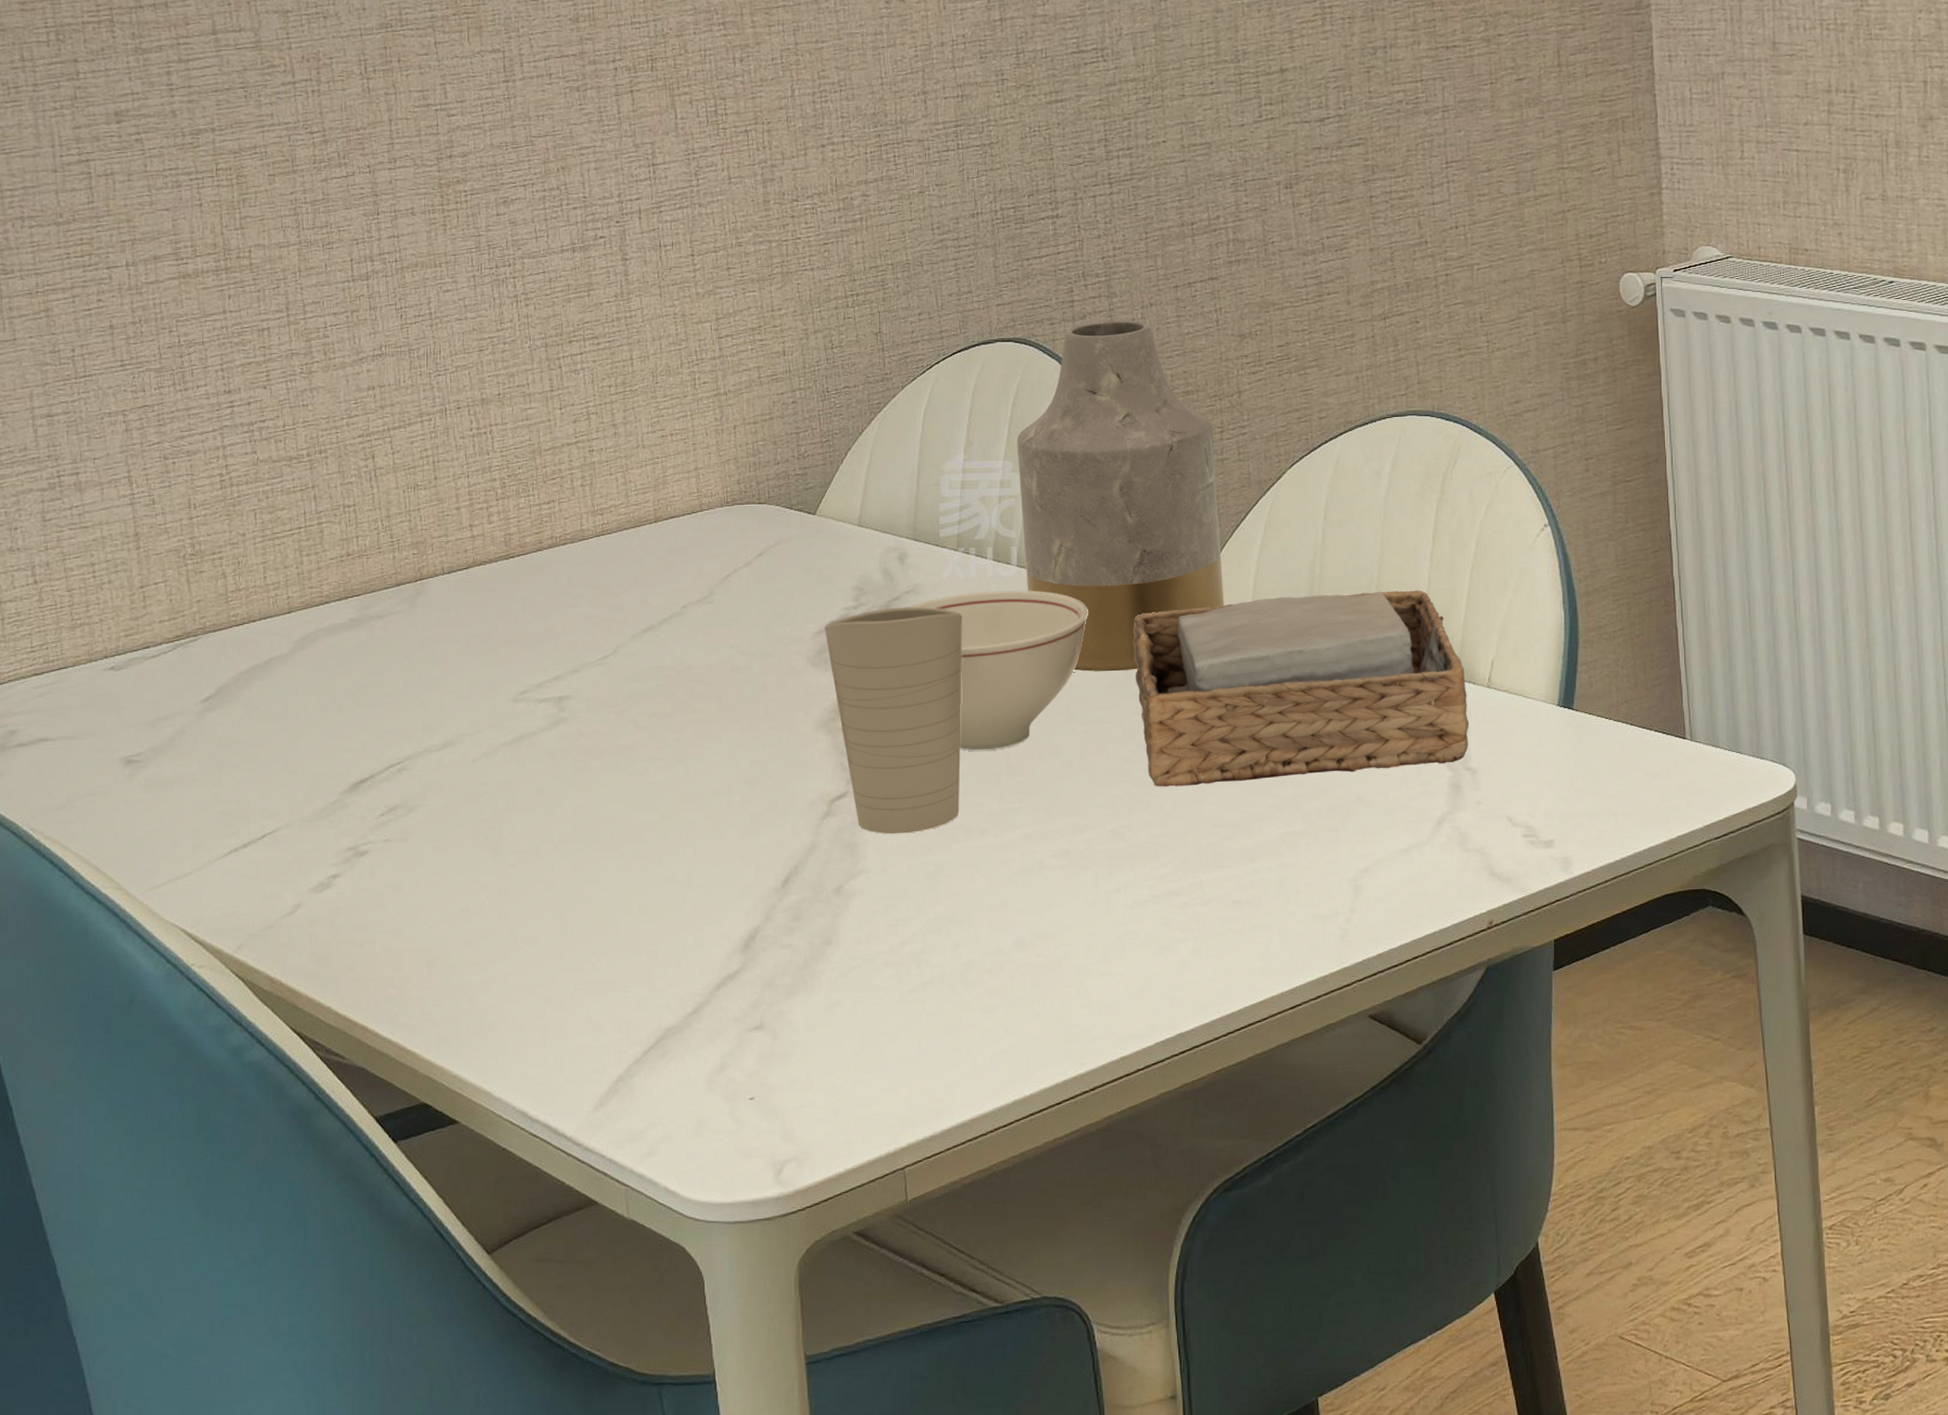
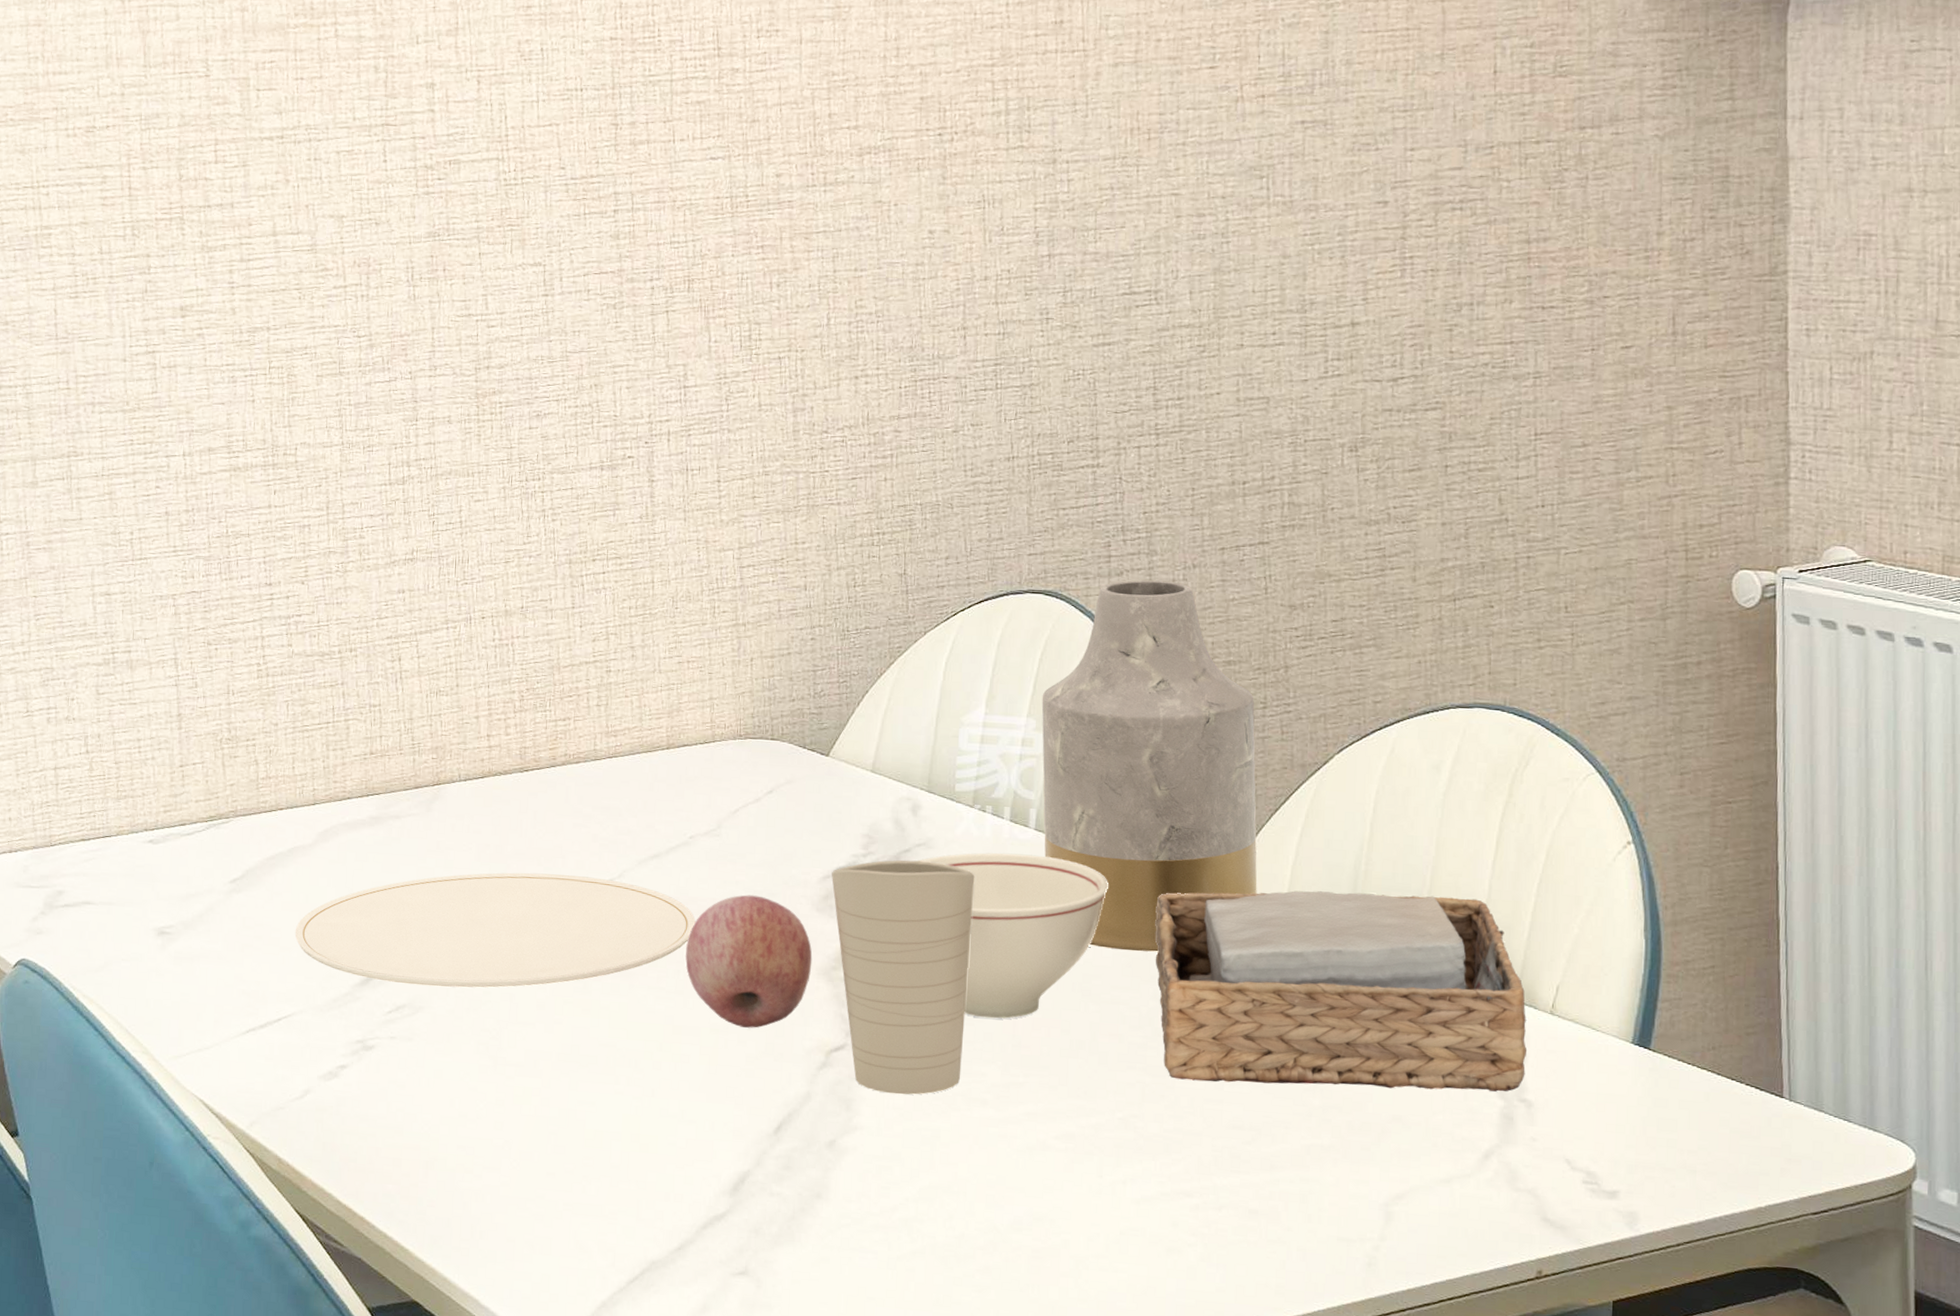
plate: none [275,656,693,785] -> present [295,872,696,988]
fruit: none [684,657,810,788] -> present [685,894,813,1028]

